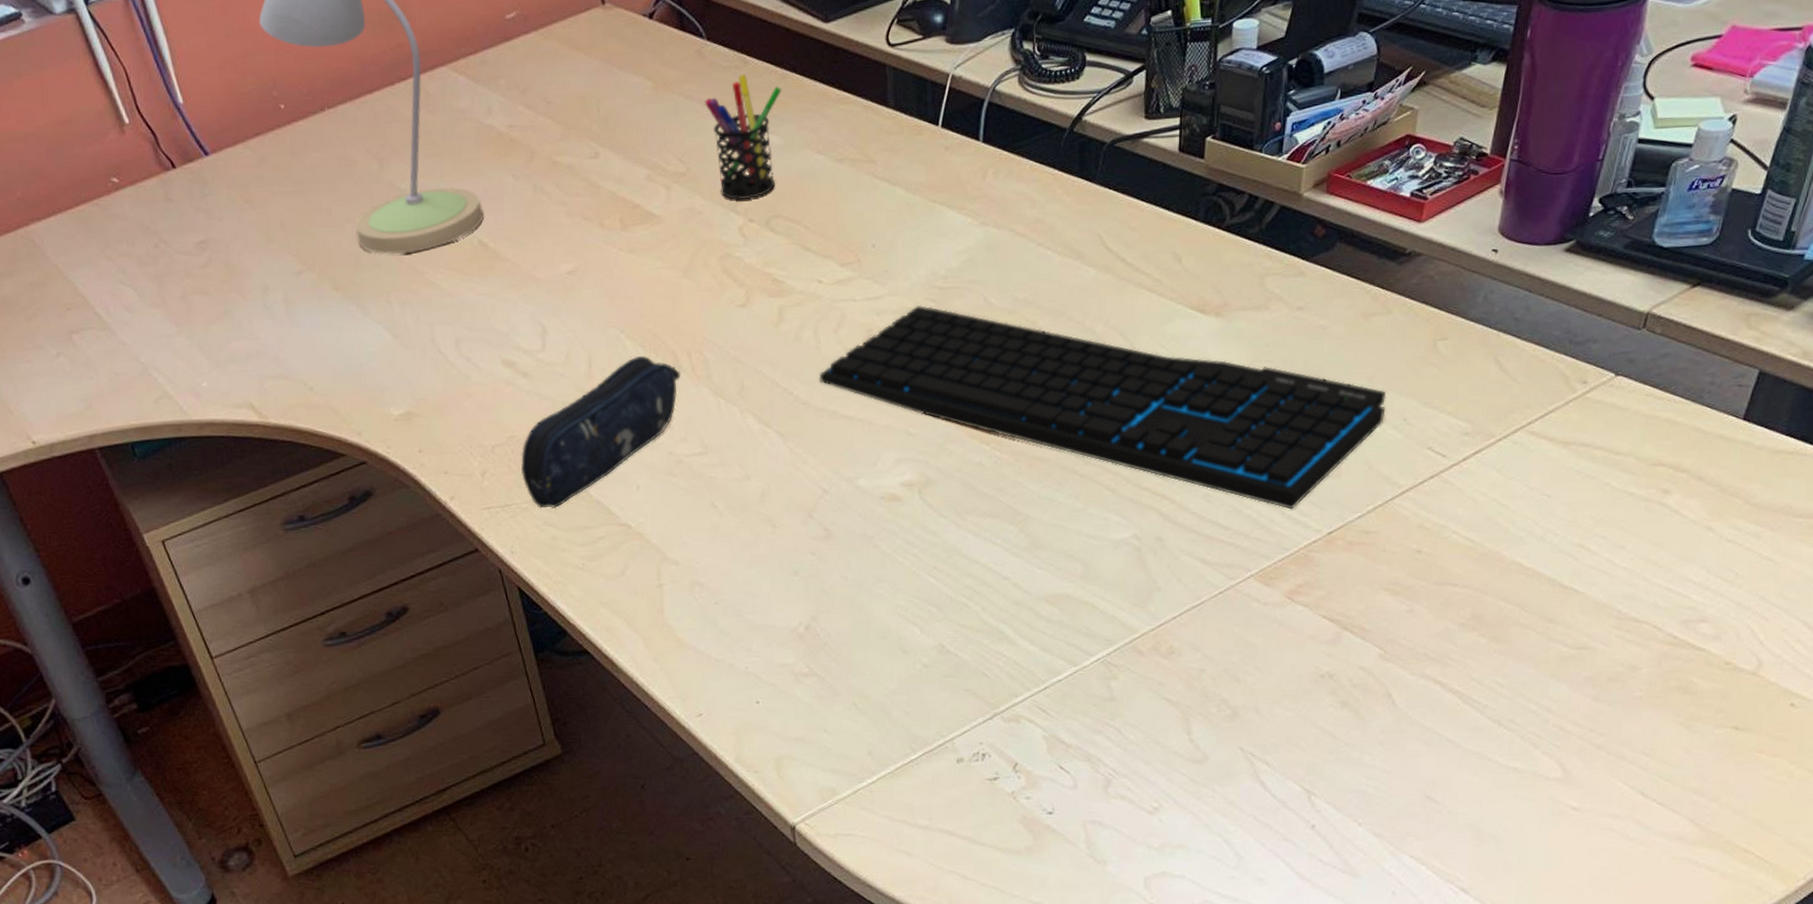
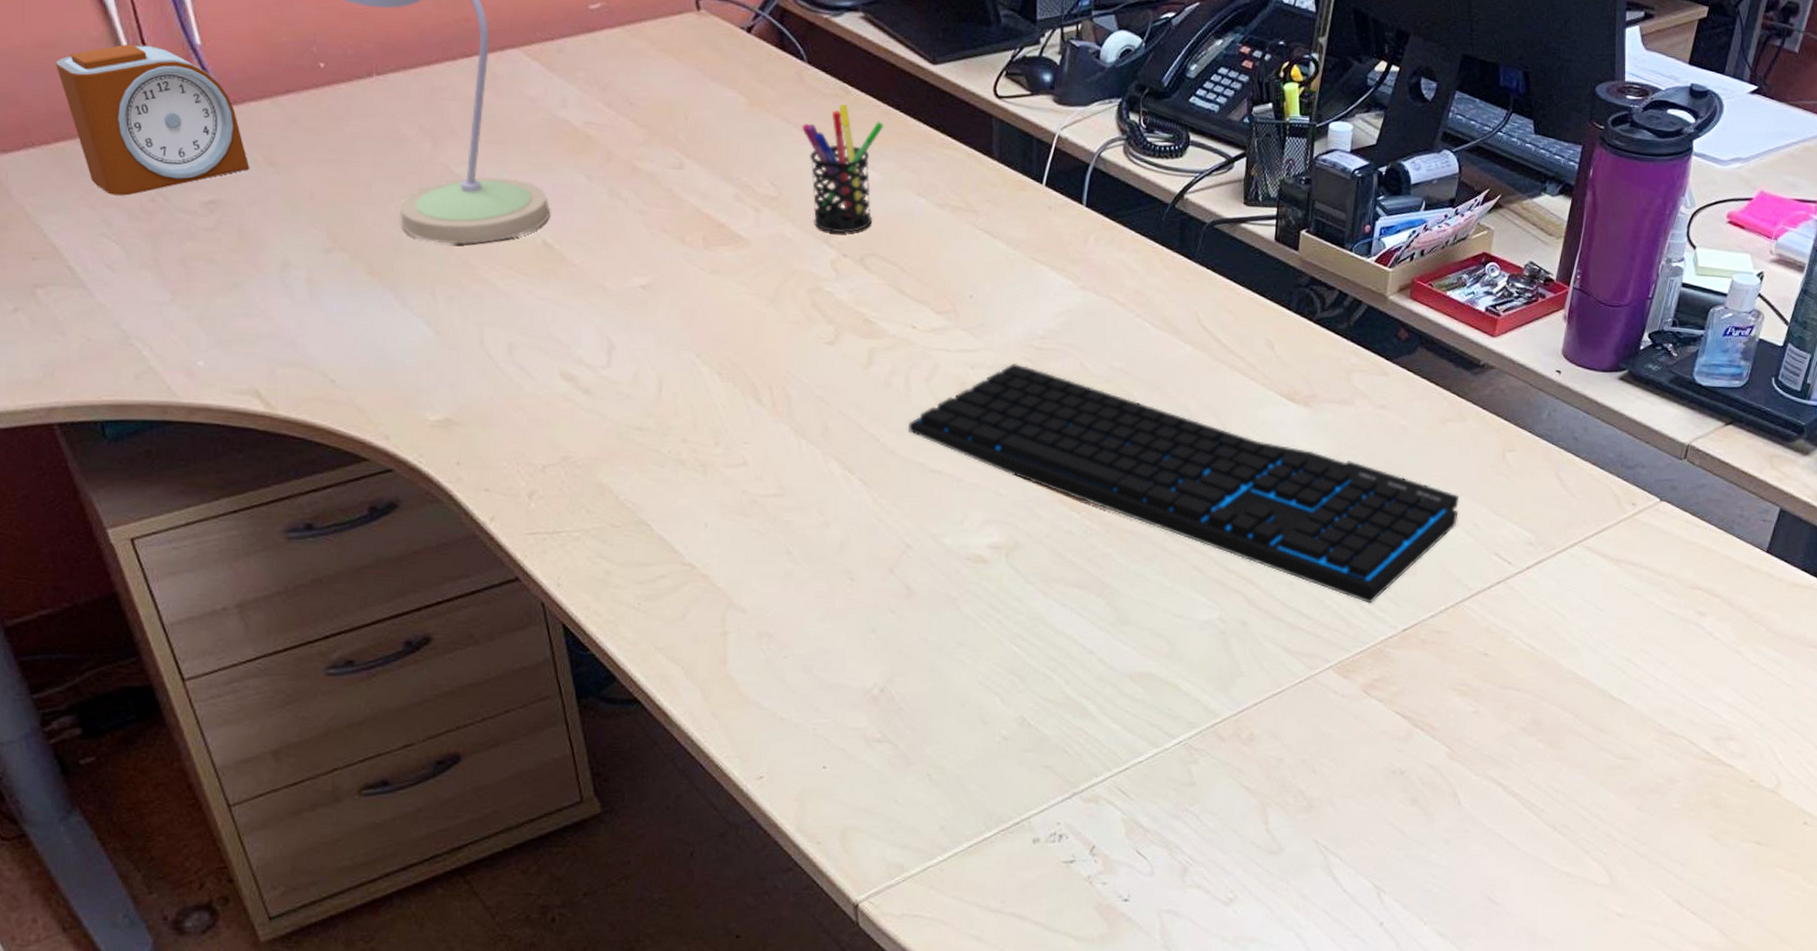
alarm clock: none [71,110,231,246] -> present [56,44,250,196]
pencil case: present [521,355,682,509] -> none [575,384,761,540]

